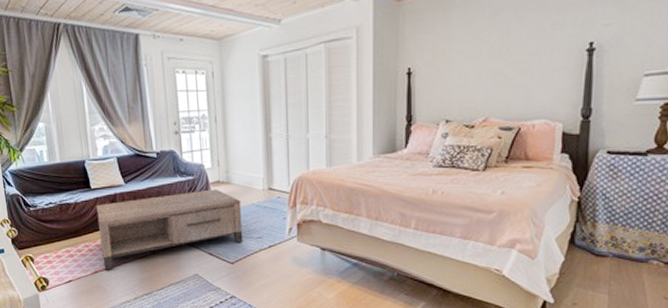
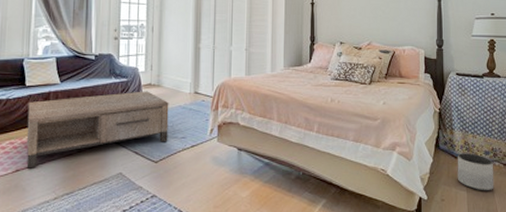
planter: none [596,250,650,295] -> present [457,153,494,191]

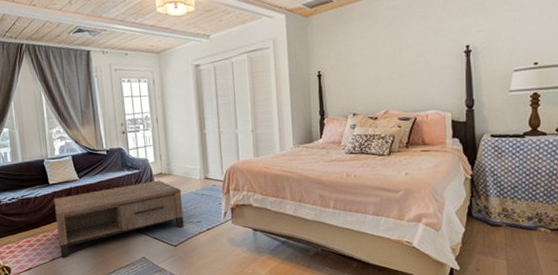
planter: present [457,153,494,191] -> none [493,220,540,259]

